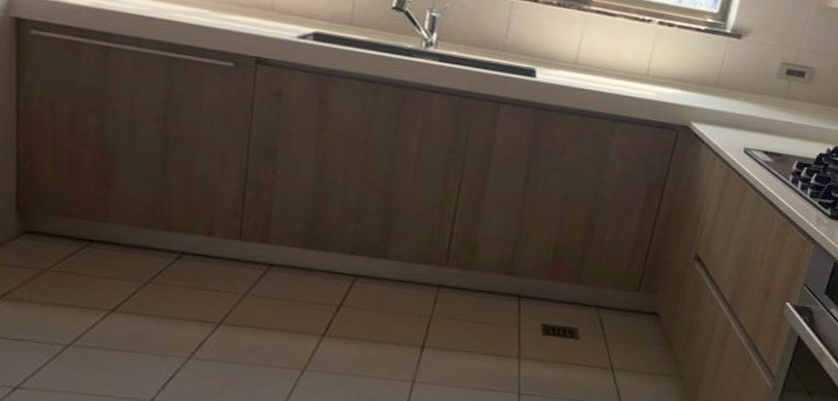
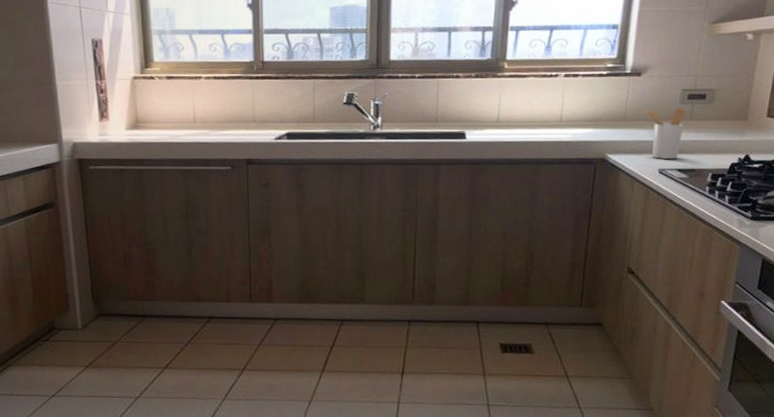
utensil holder: none [739,77,781,140] -> present [645,108,685,160]

